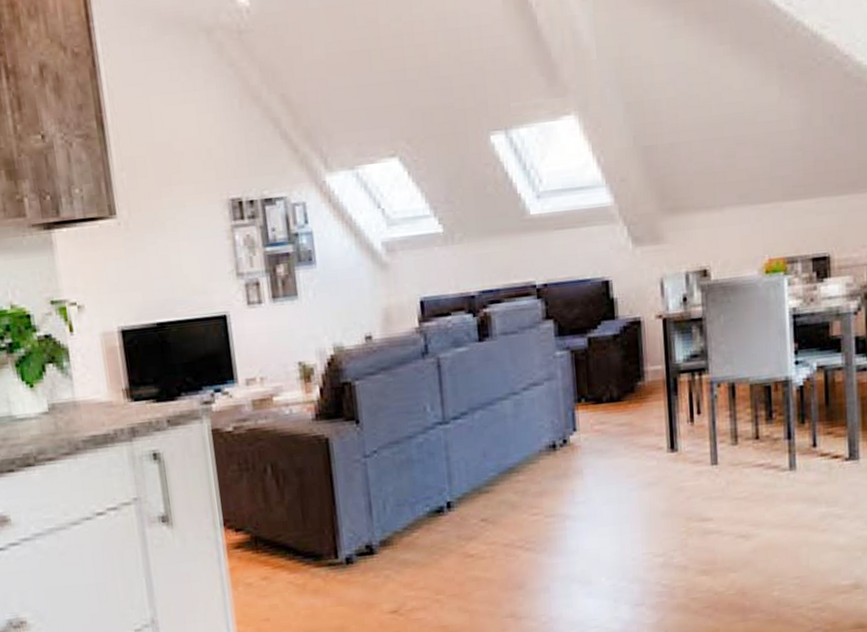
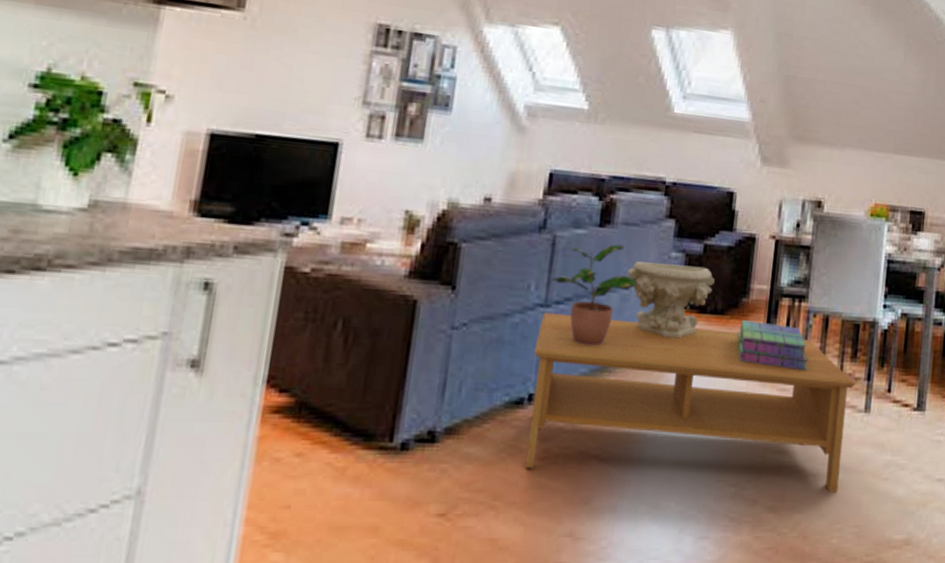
coffee table: none [442,409,775,566] -> present [525,312,855,492]
potted plant: none [444,354,527,452] -> present [551,244,637,347]
decorative bowl: none [515,359,605,433] -> present [627,261,715,339]
stack of books: none [638,400,719,443] -> present [736,320,808,371]

